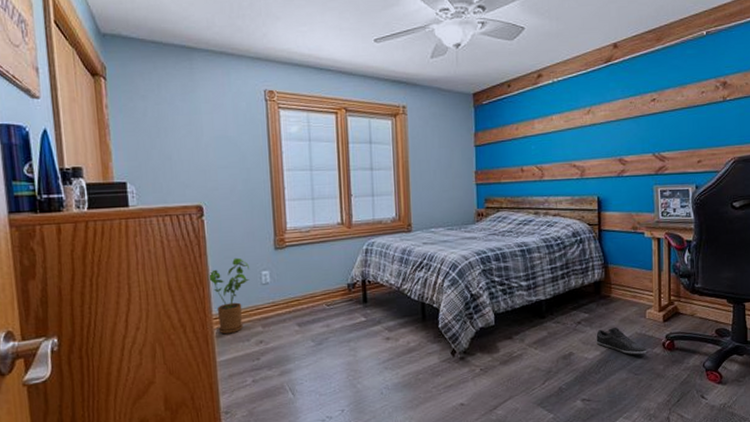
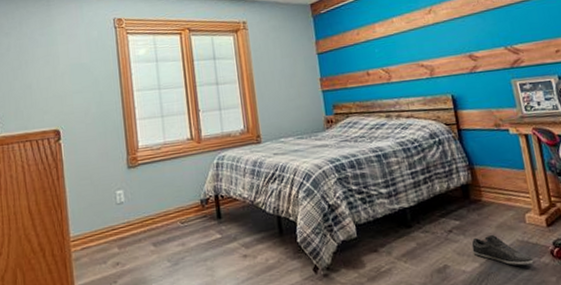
house plant: present [207,257,250,334] -> none [65,178,105,257]

